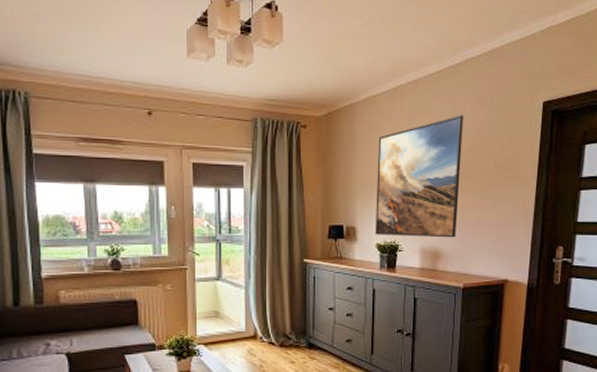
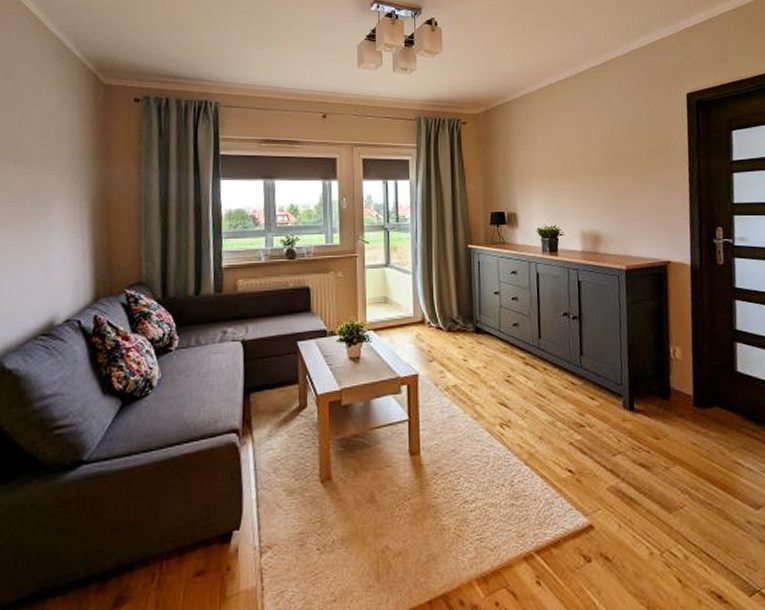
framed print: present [375,115,464,238] -> none [533,108,615,222]

